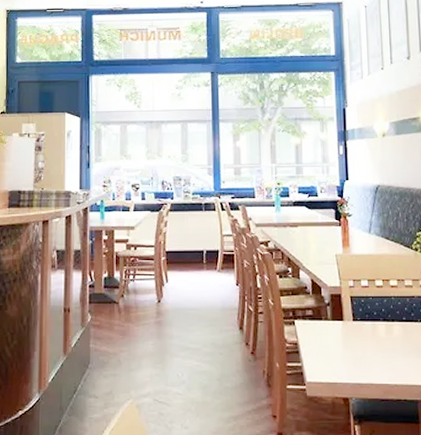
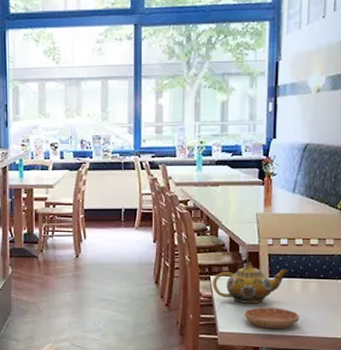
teapot: none [297,304,371,350] -> present [213,261,288,304]
saucer: none [331,353,387,377] -> present [244,307,300,329]

